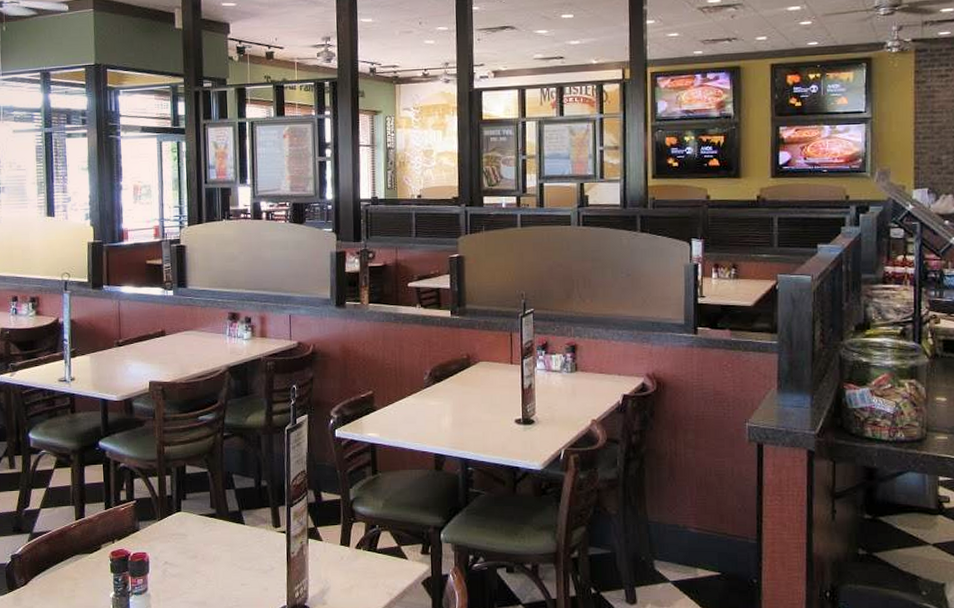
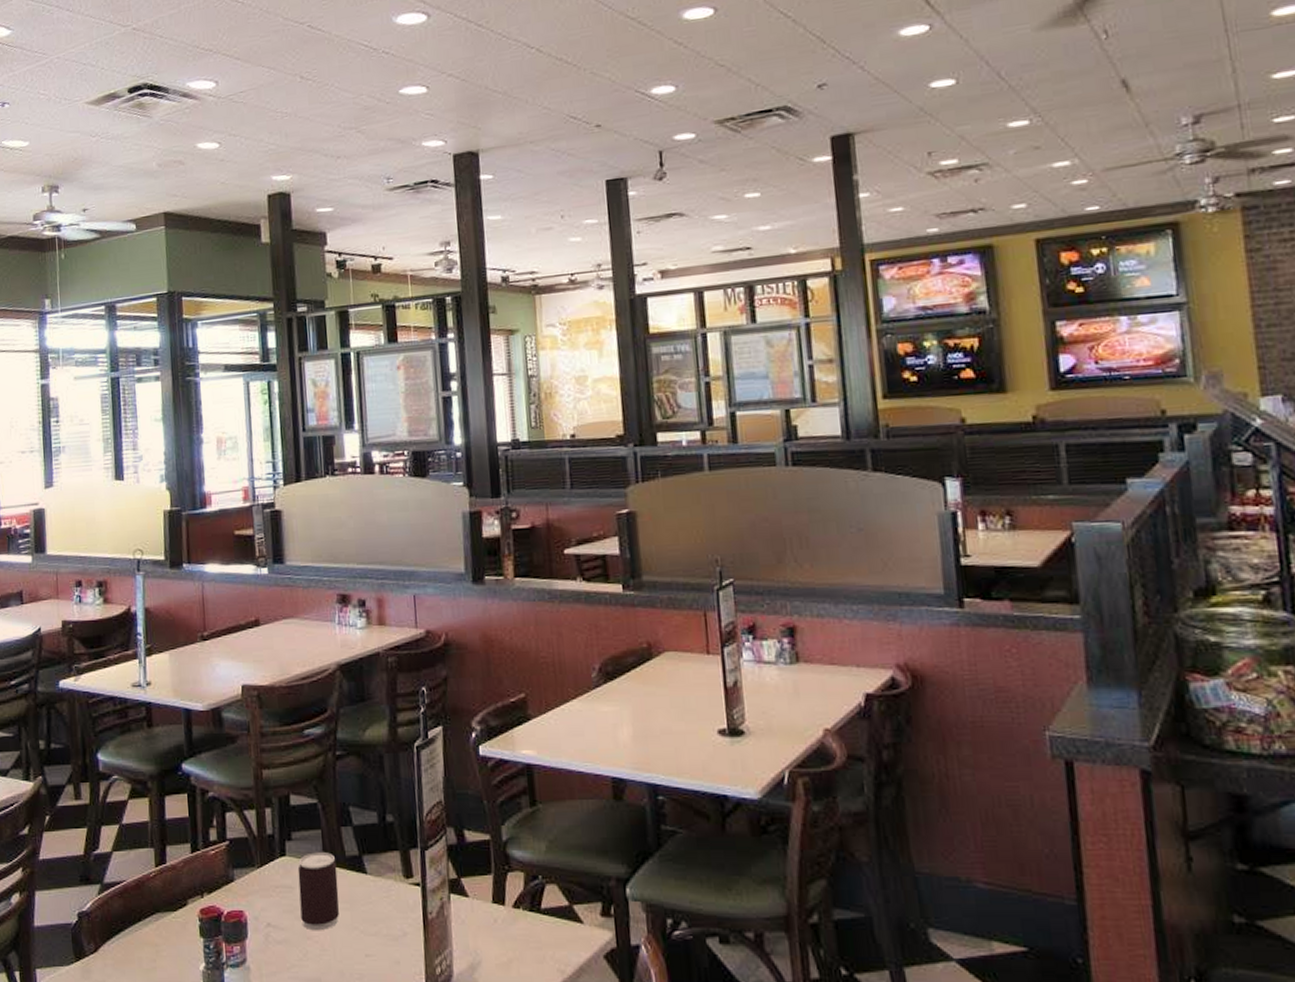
beverage can: none [190,509,223,567] -> present [297,852,340,931]

